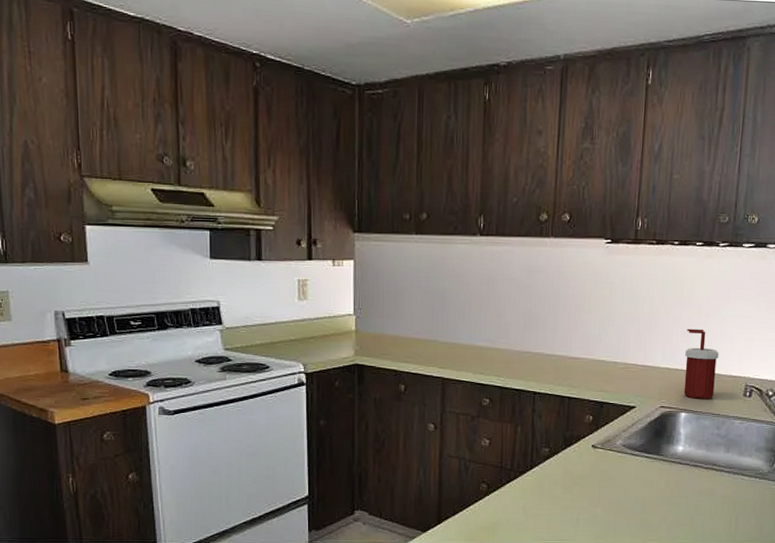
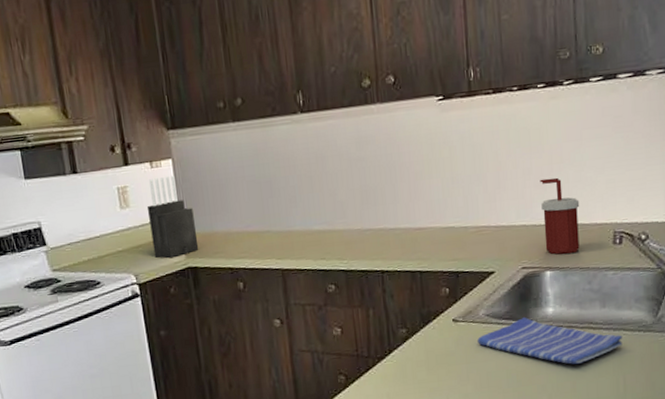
knife block: none [323,275,368,353] -> present [146,175,199,258]
dish towel: none [612,452,740,500] -> present [478,317,623,364]

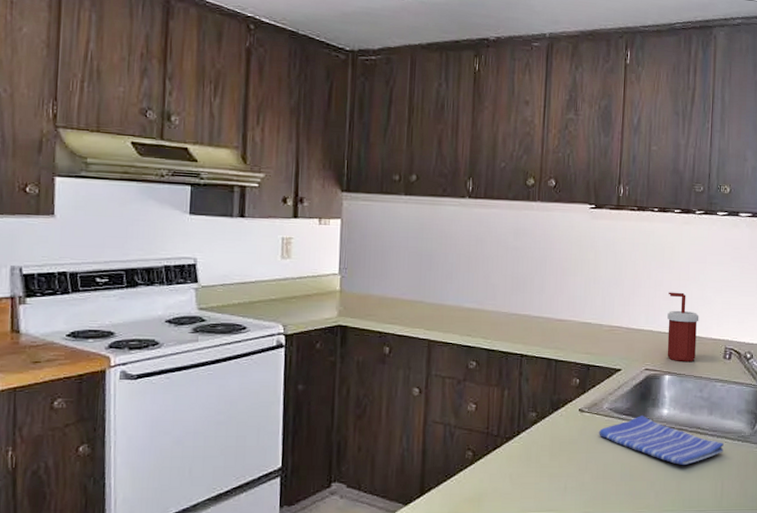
knife block: present [146,175,199,258] -> none [306,234,353,314]

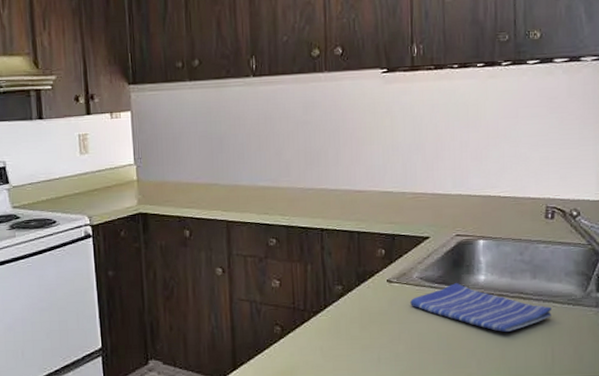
soap dispenser: present [667,292,699,362] -> none [476,151,514,225]

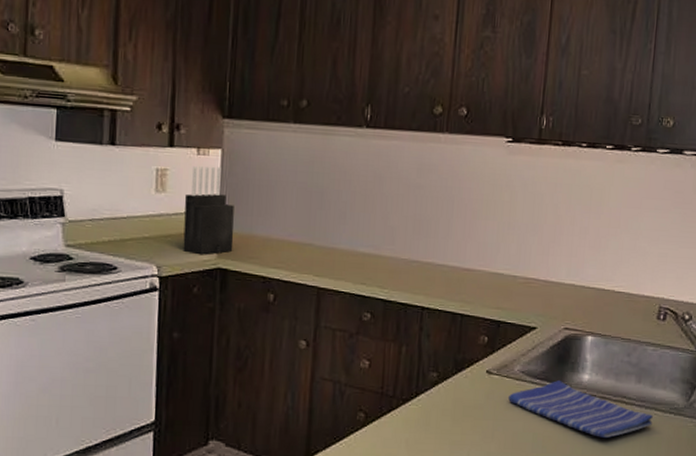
knife block: none [104,126,150,203] -> present [183,166,234,255]

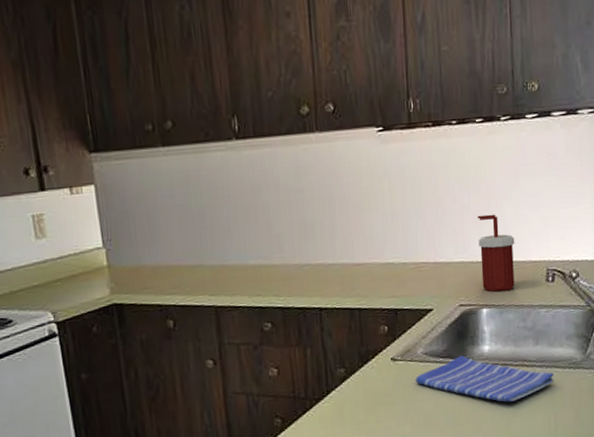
knife block: present [183,166,234,255] -> none [65,202,125,294]
soap dispenser: none [590,241,631,321] -> present [477,214,515,292]

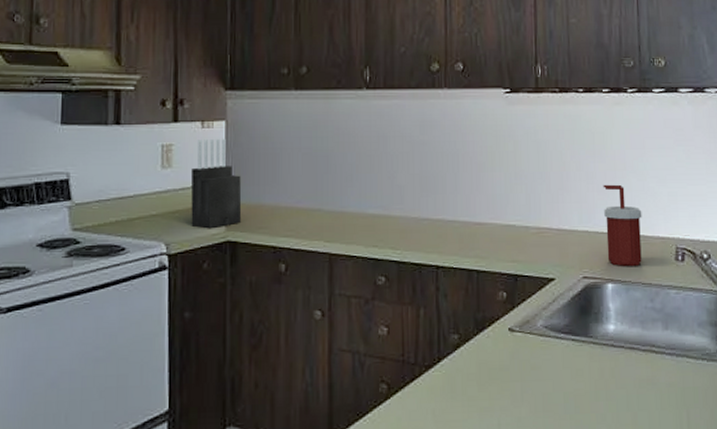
knife block: none [65,202,125,294] -> present [190,138,242,229]
dish towel: present [416,355,554,402] -> none [534,333,686,392]

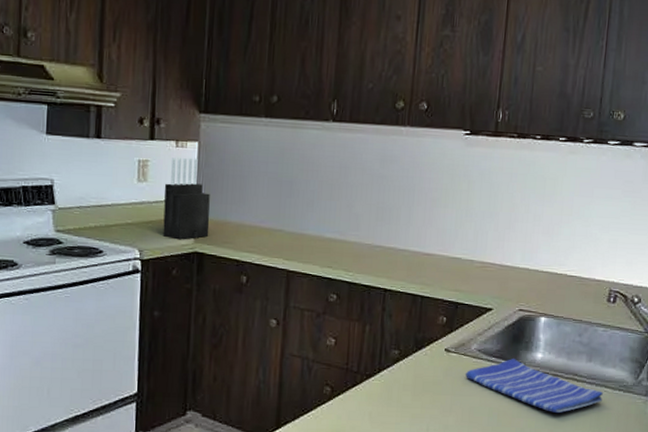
dish towel: none [534,333,686,392] -> present [466,359,603,413]
soap dispenser: present [603,184,642,266] -> none [544,227,582,304]

